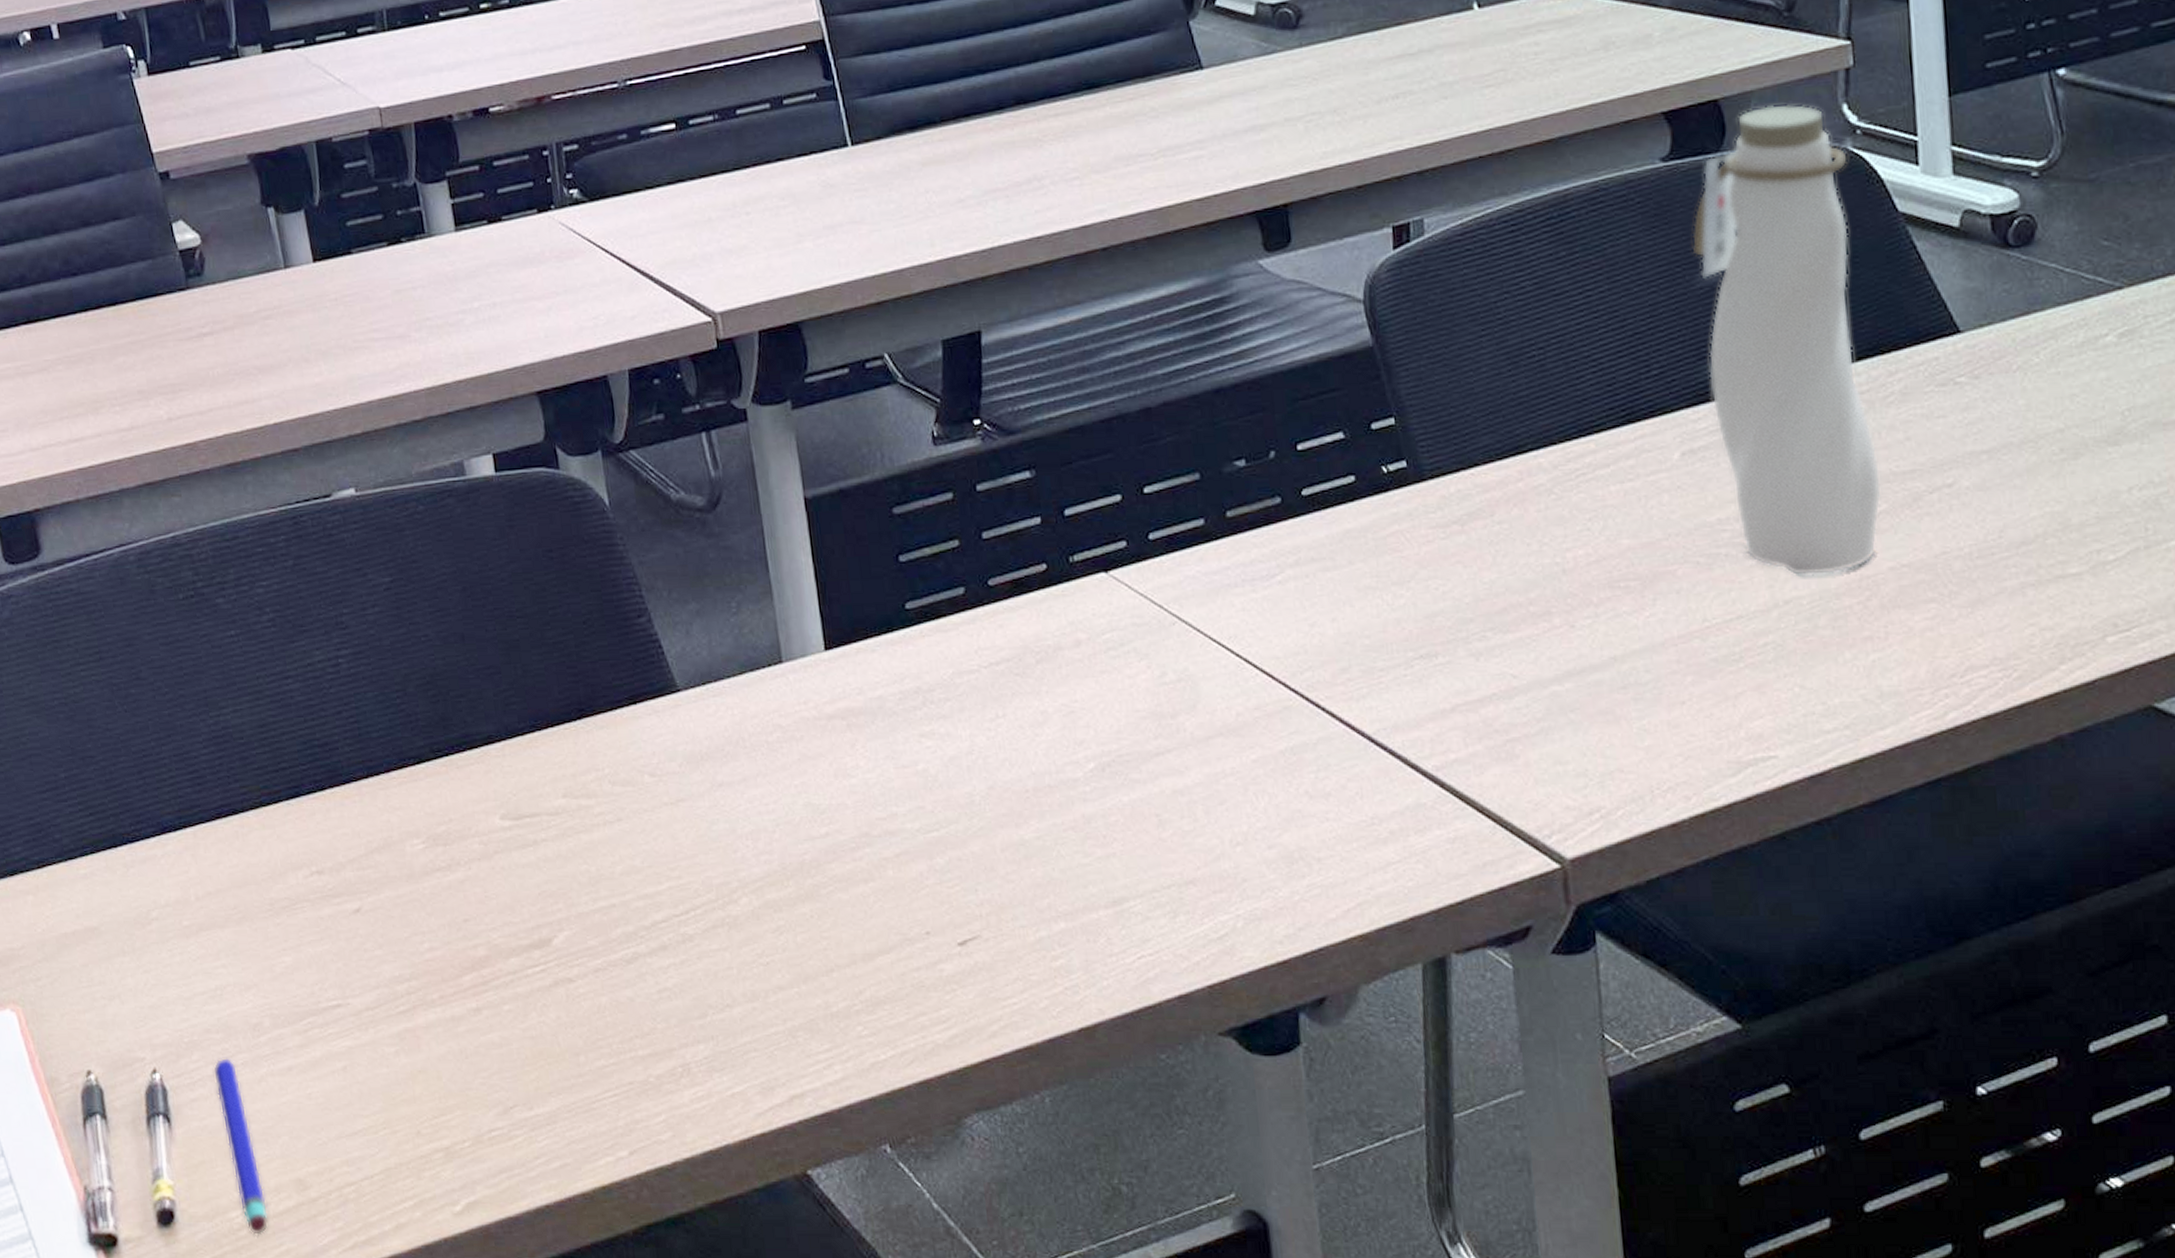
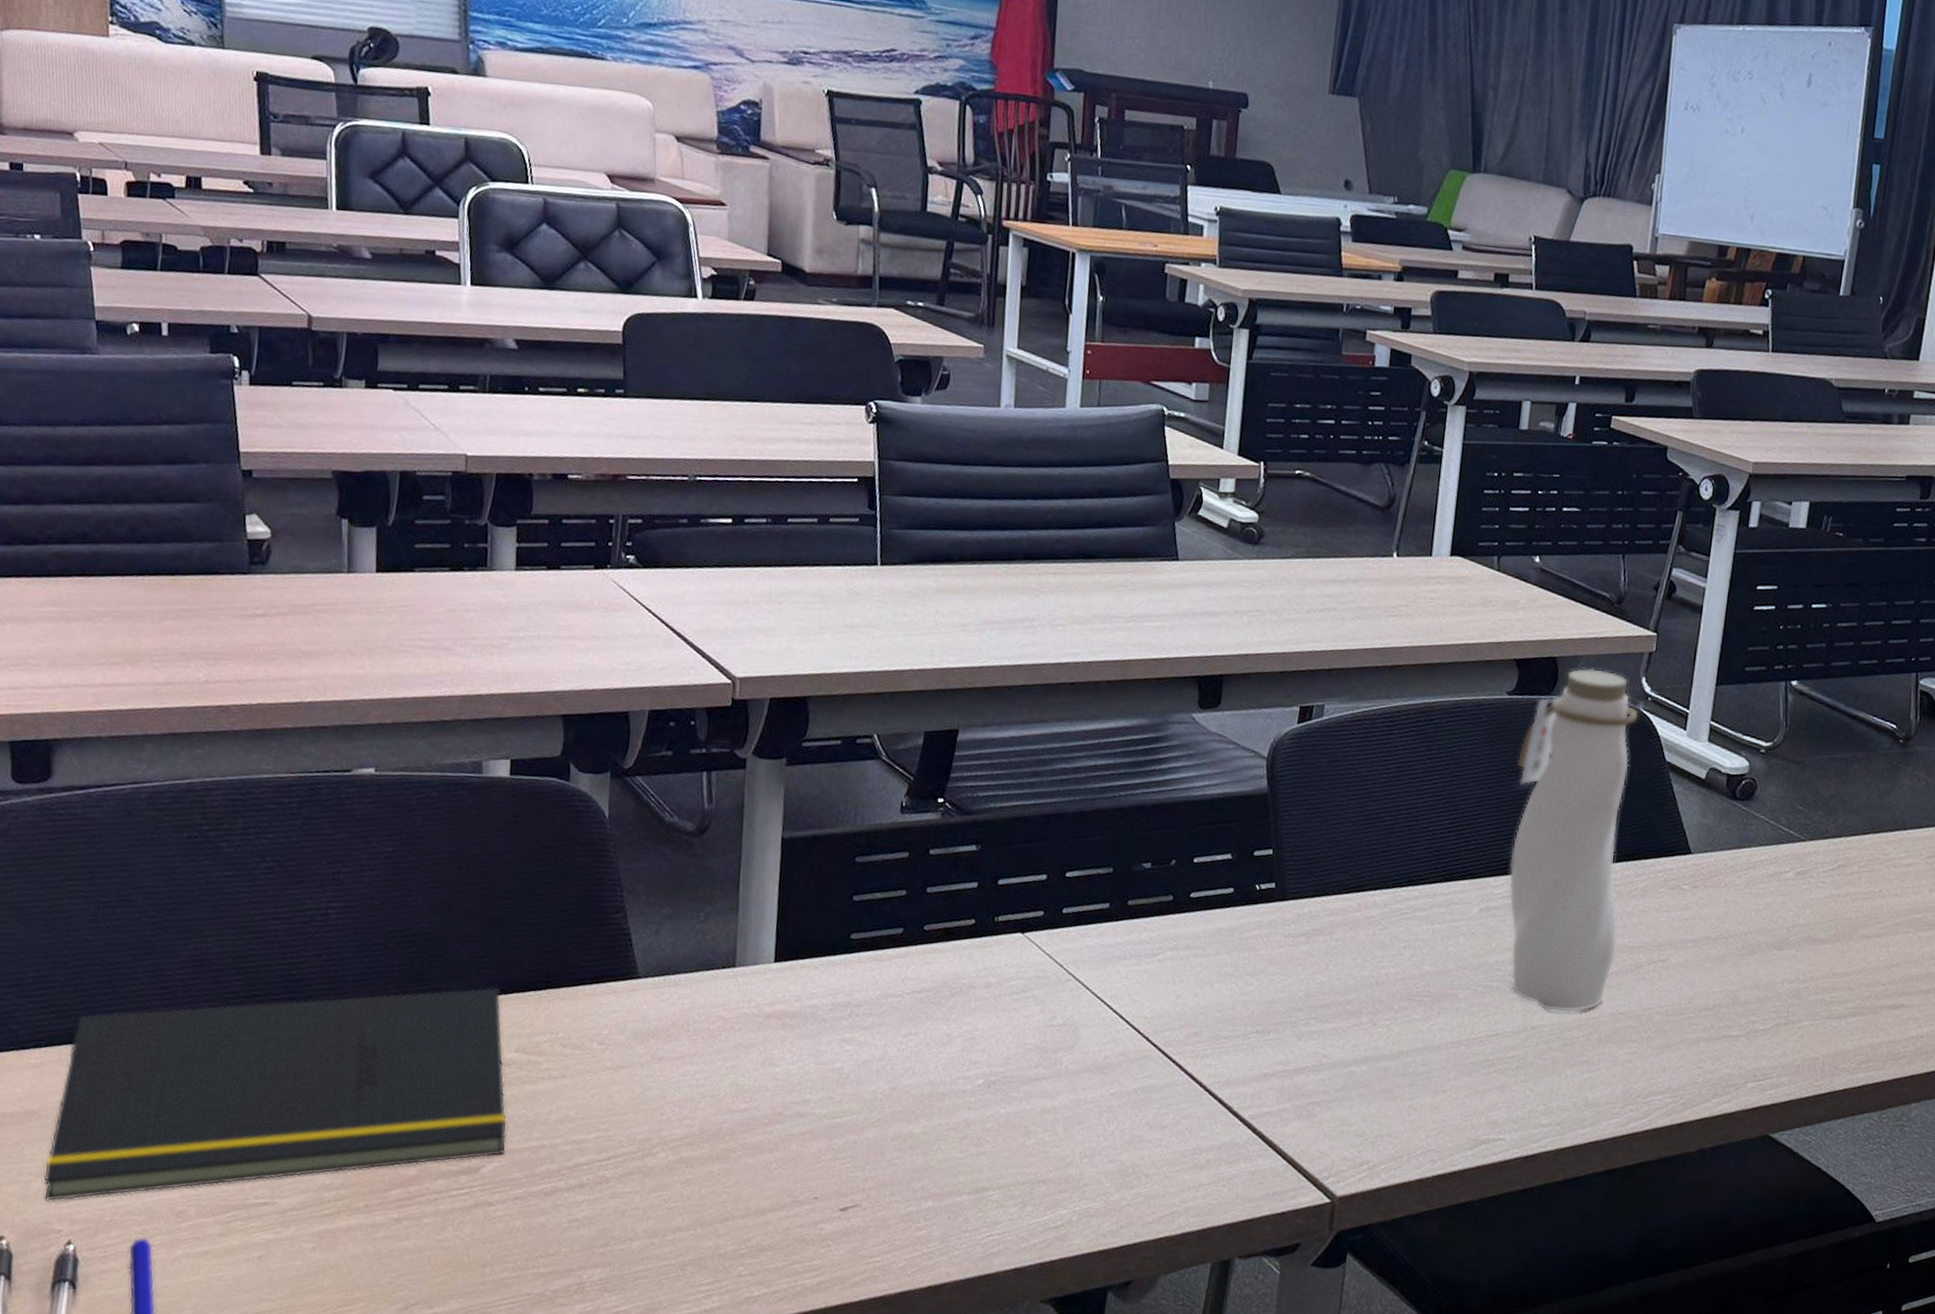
notepad: none [114,724,574,1026] -> present [43,987,508,1202]

